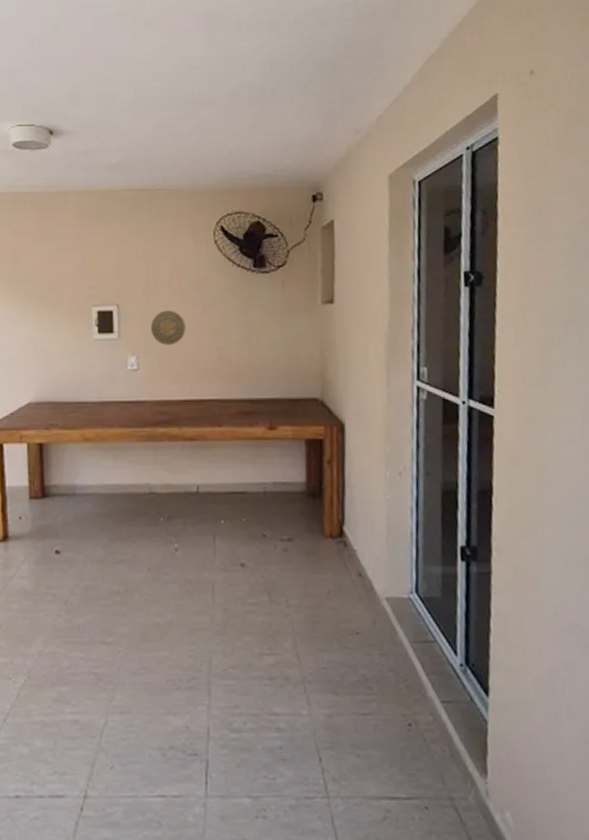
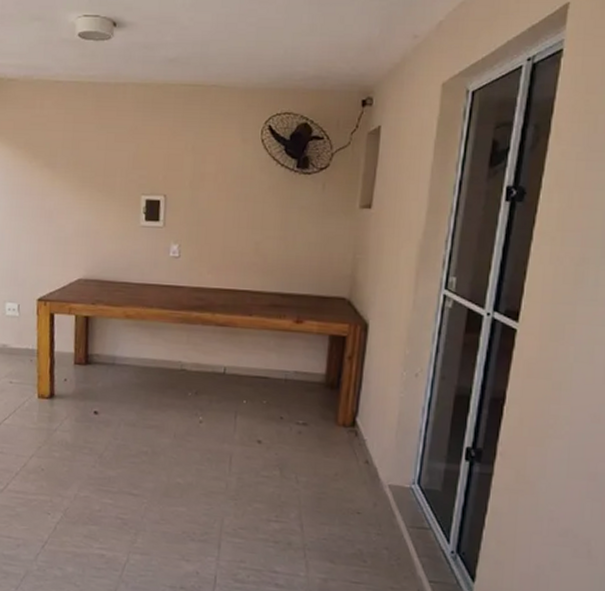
decorative plate: present [150,310,185,345] -> none [193,203,227,236]

